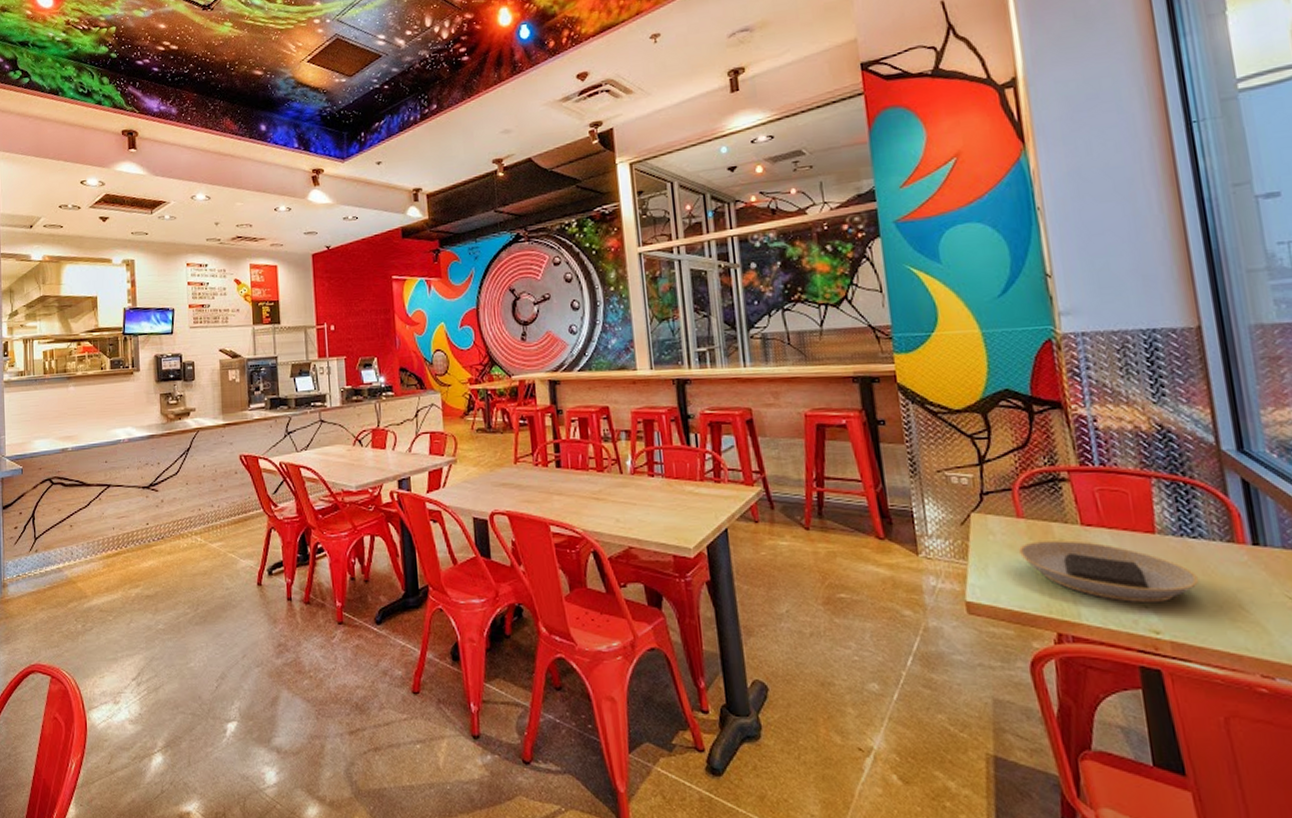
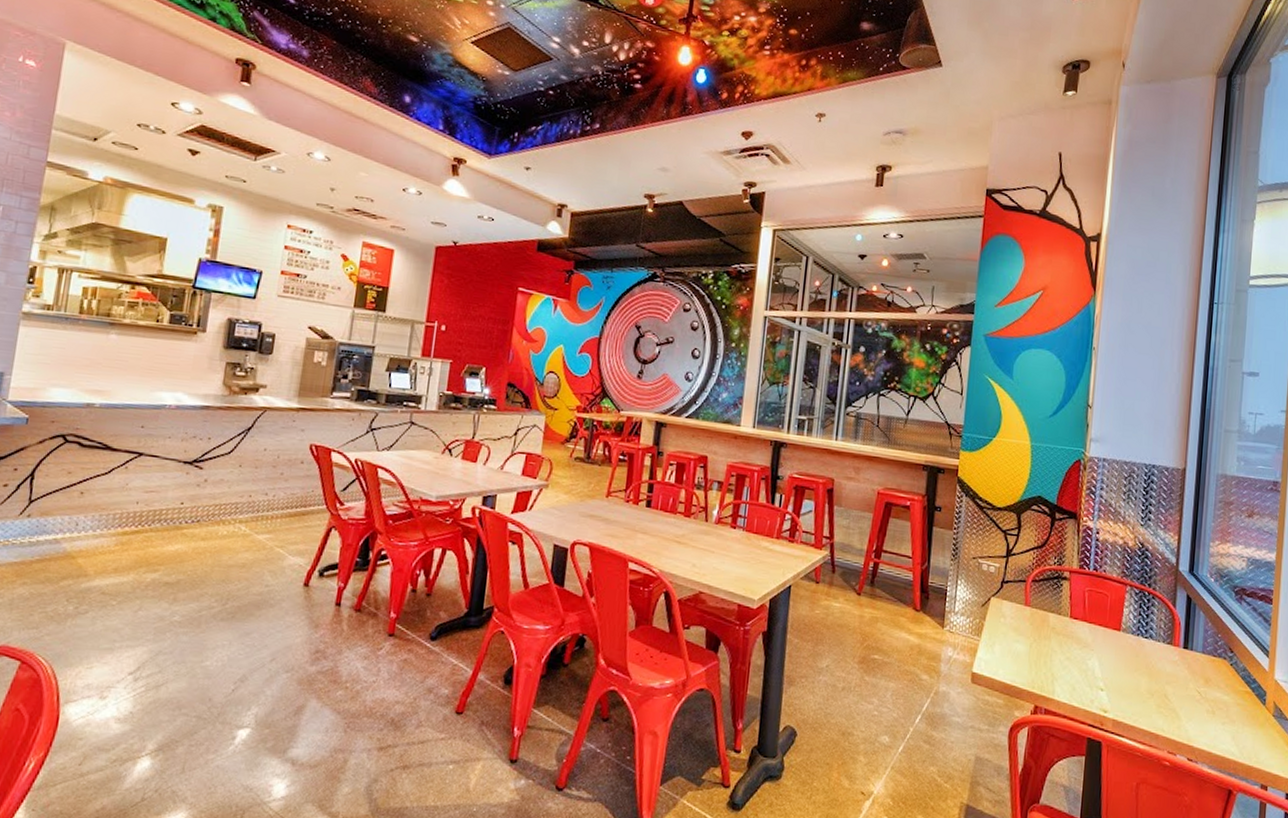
plate: present [1019,540,1199,604] -> none [1021,627,1143,688]

